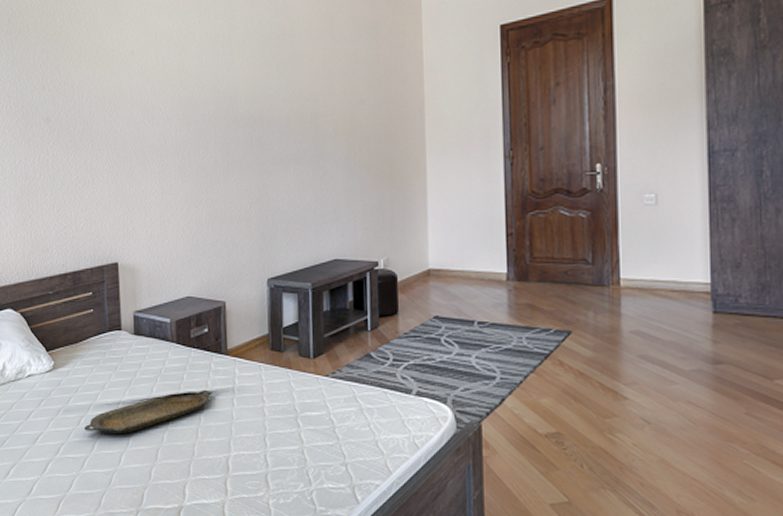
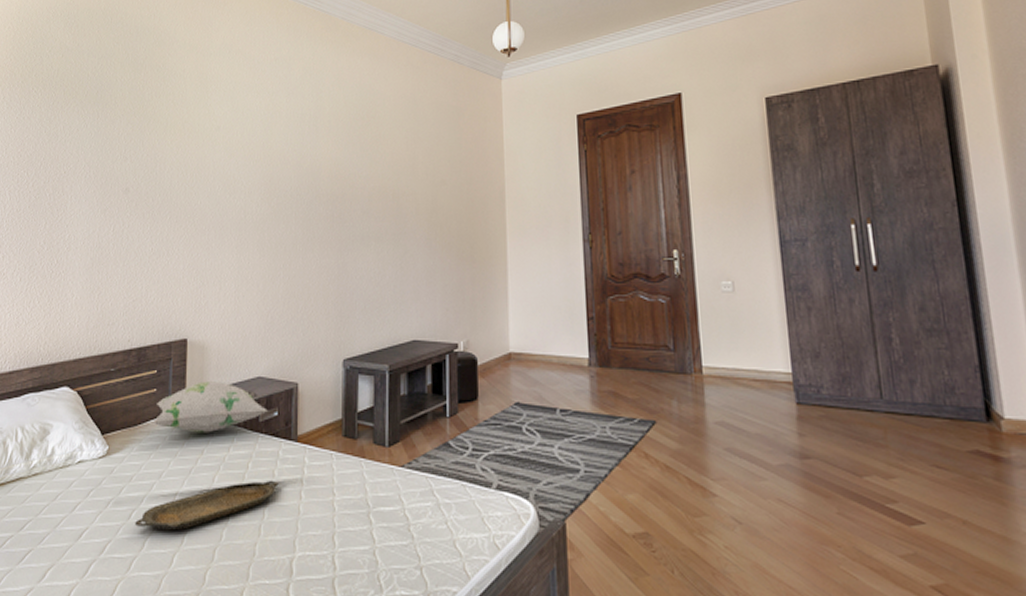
decorative pillow: none [93,301,200,349] -> present [153,381,269,433]

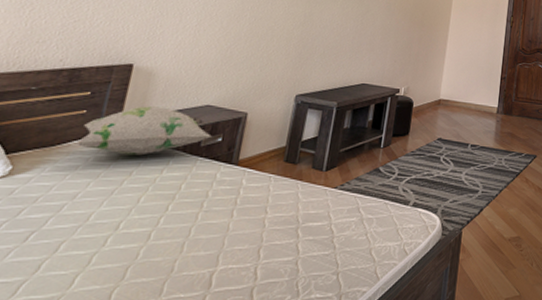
serving tray: present [135,481,279,531] -> none [32,201,211,252]

